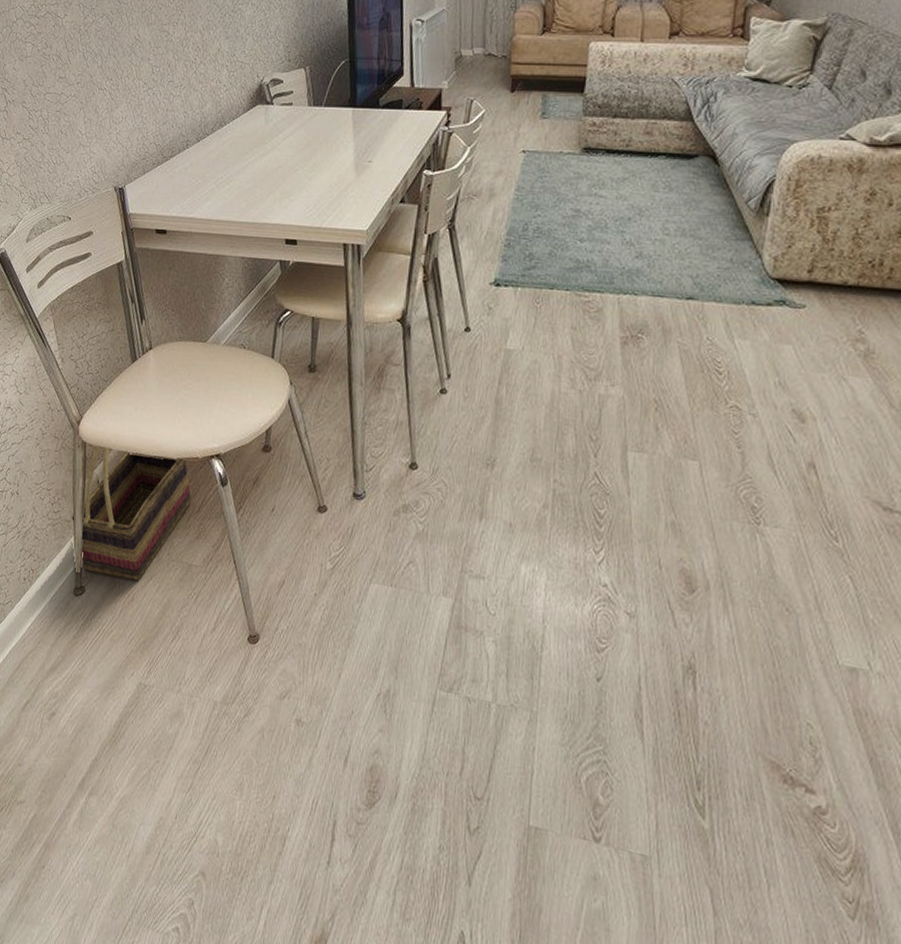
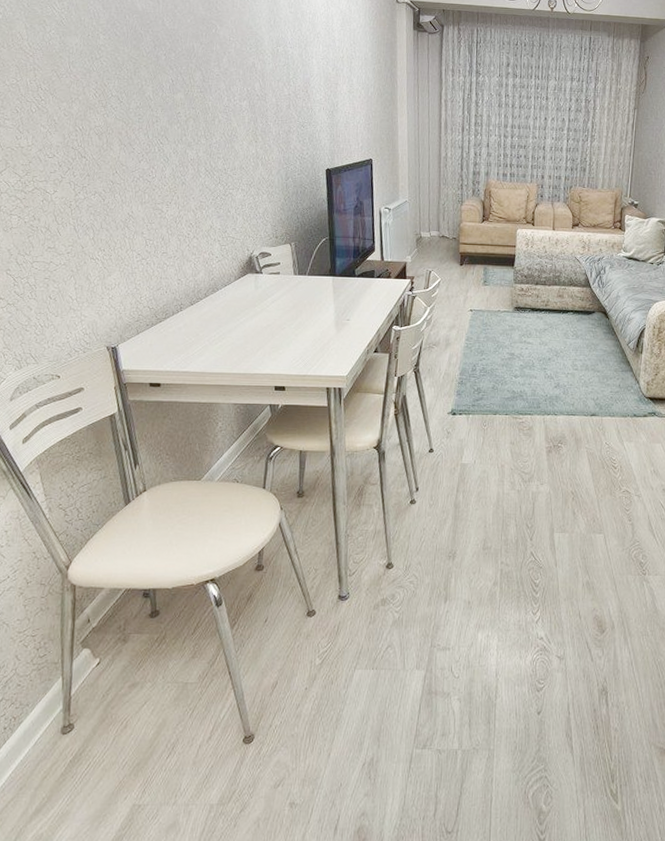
basket: present [71,444,191,581] -> none [59,585,187,708]

